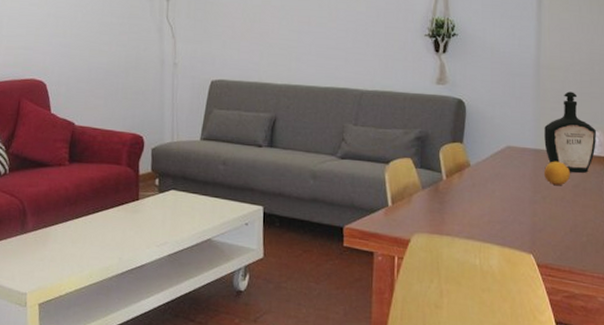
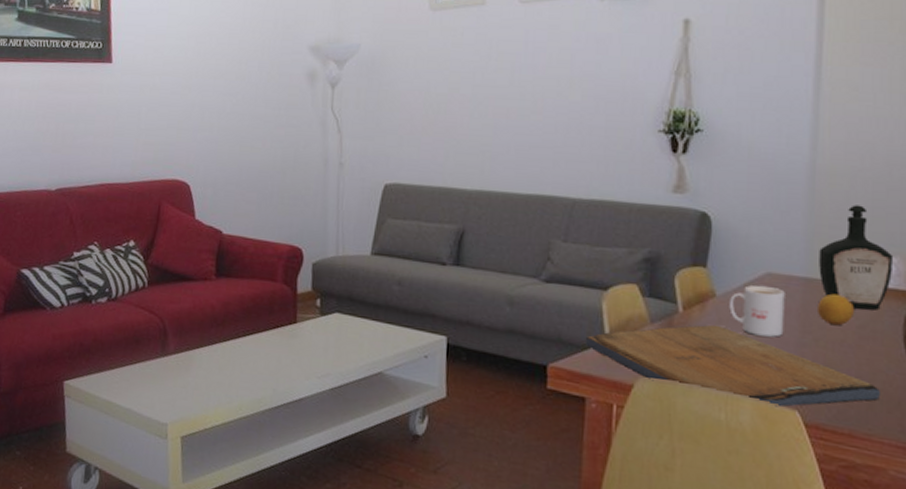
religious icon: none [372,188,591,252] -> present [585,324,881,407]
mug: none [480,156,521,197] -> present [729,285,785,337]

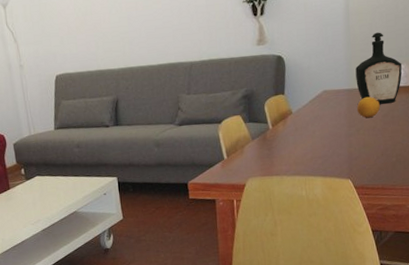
religious icon: present [585,324,881,407] -> none [210,133,400,180]
mug: present [729,285,785,337] -> none [301,99,338,135]

